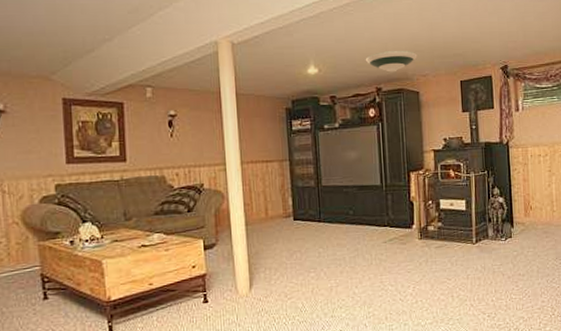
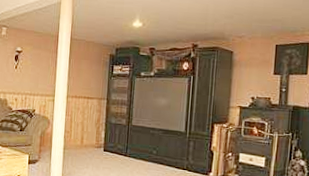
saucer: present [365,51,418,73] -> none [186,12,236,32]

